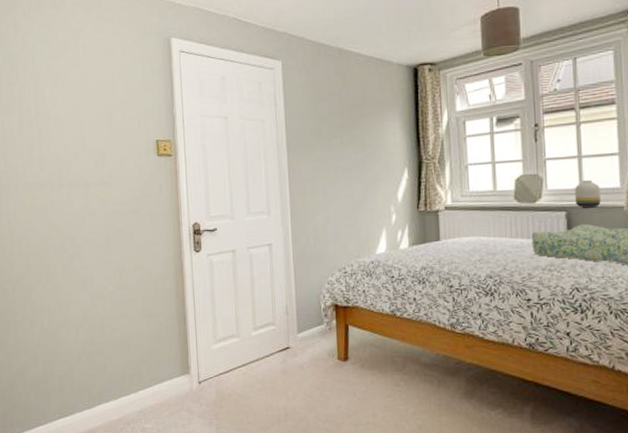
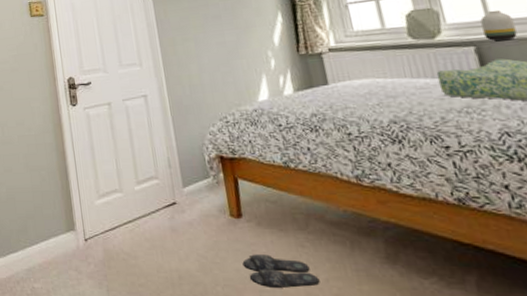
slippers: none [344,393,408,421] -> present [242,254,320,288]

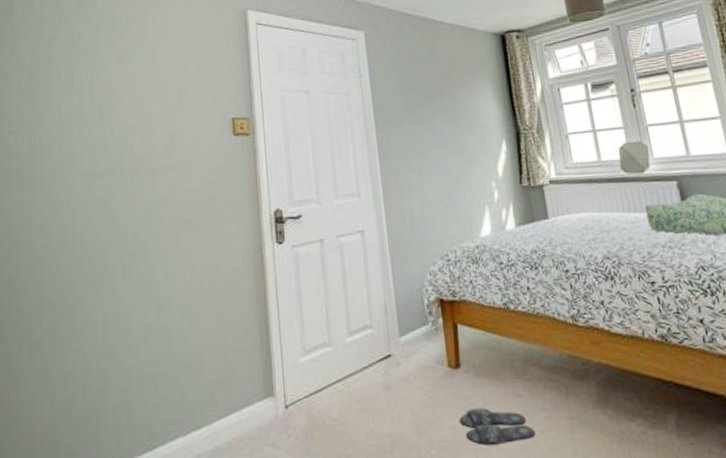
vase: present [480,9,517,41] -> none [682,145,711,176]

